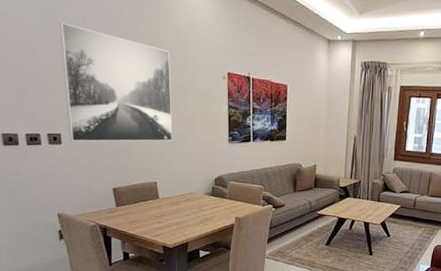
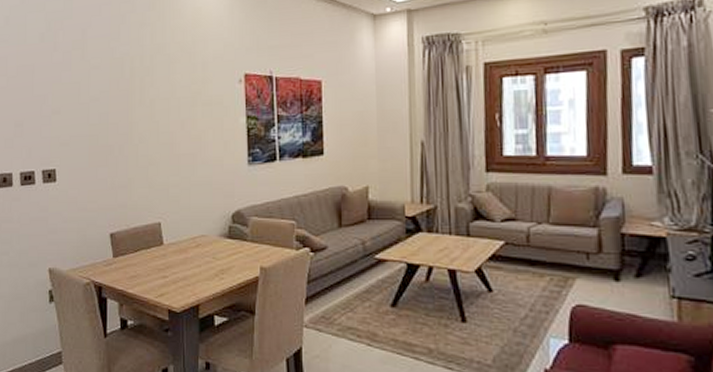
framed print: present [59,22,173,142] -> none [59,41,180,178]

